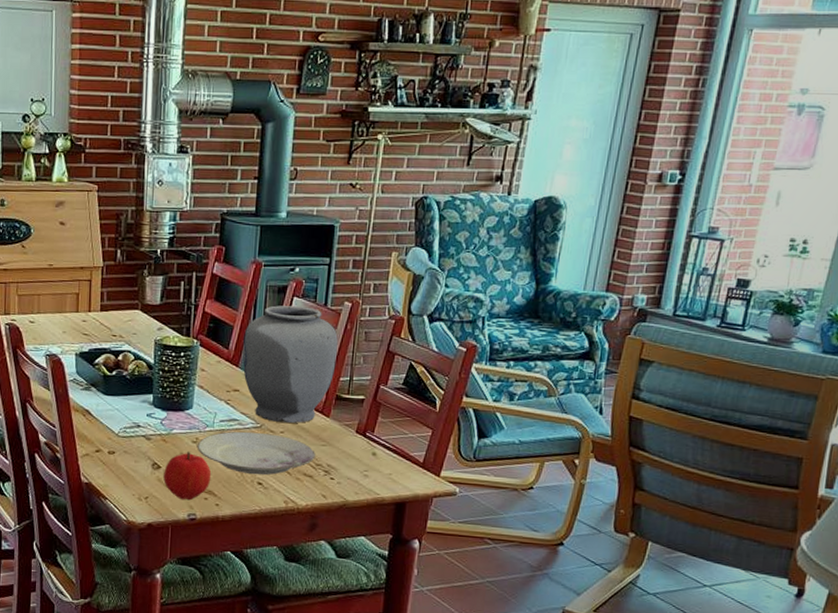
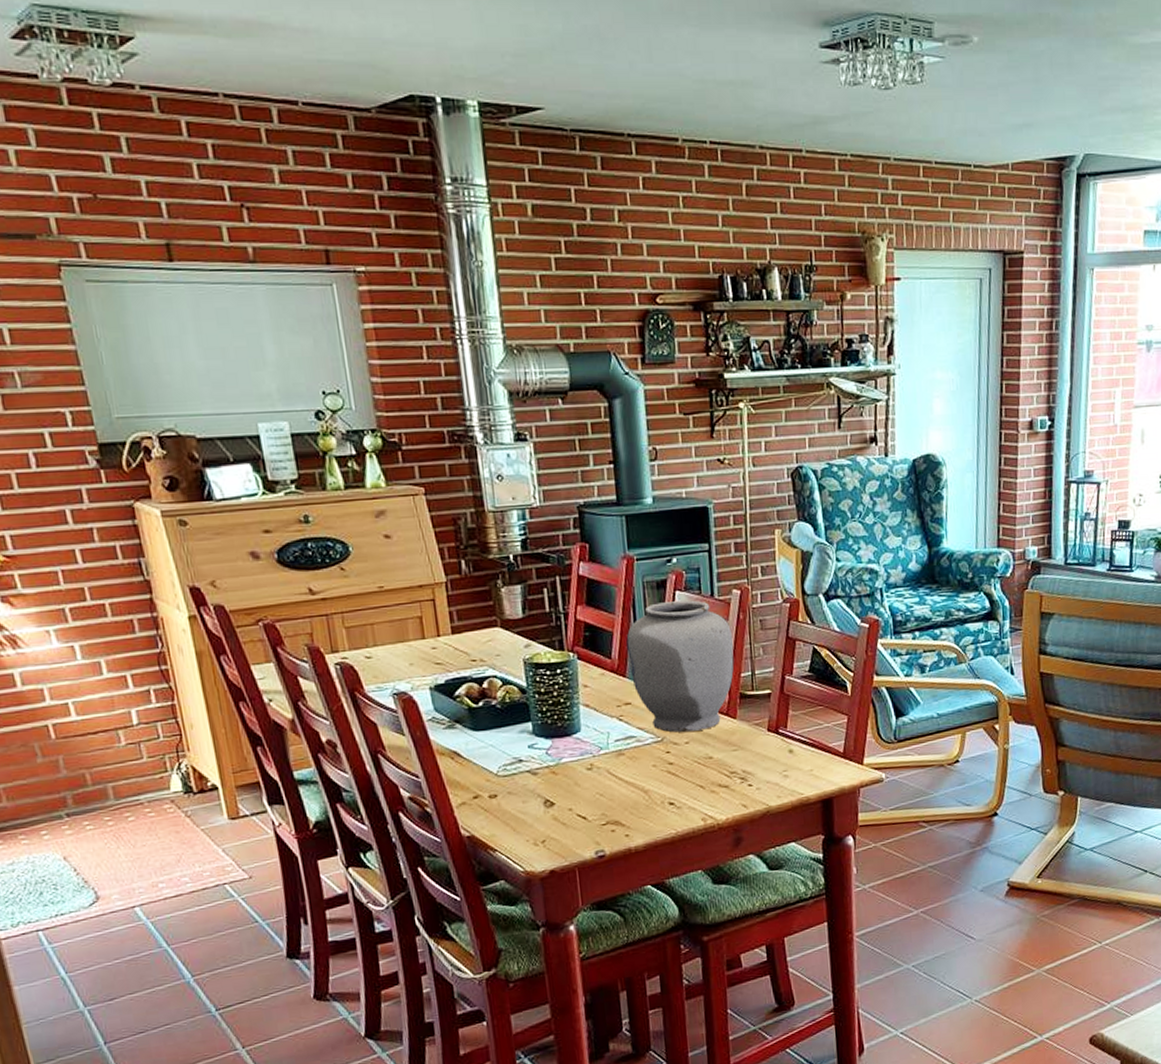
fruit: present [163,452,212,501] -> none [559,781,616,837]
plate: present [197,431,315,475] -> none [592,746,728,795]

